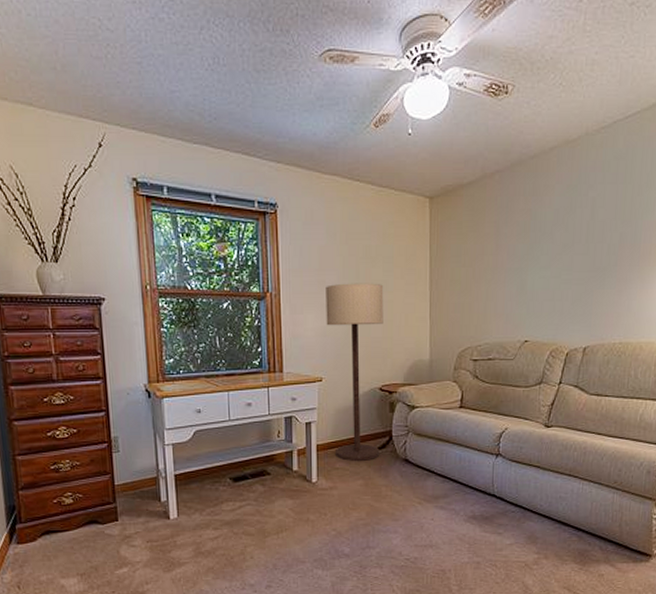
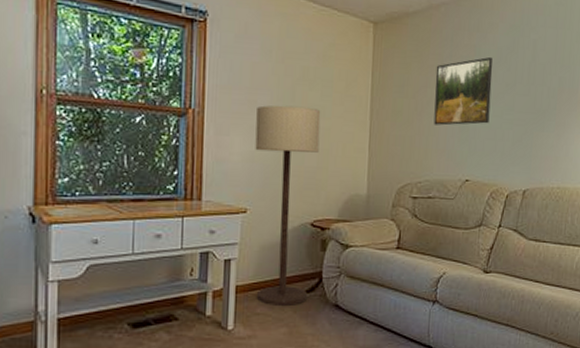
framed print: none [491,219,550,290] -> present [434,56,493,126]

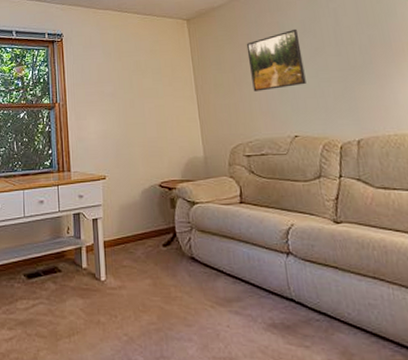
floor lamp: present [255,105,321,305] -> none [105,91,166,258]

